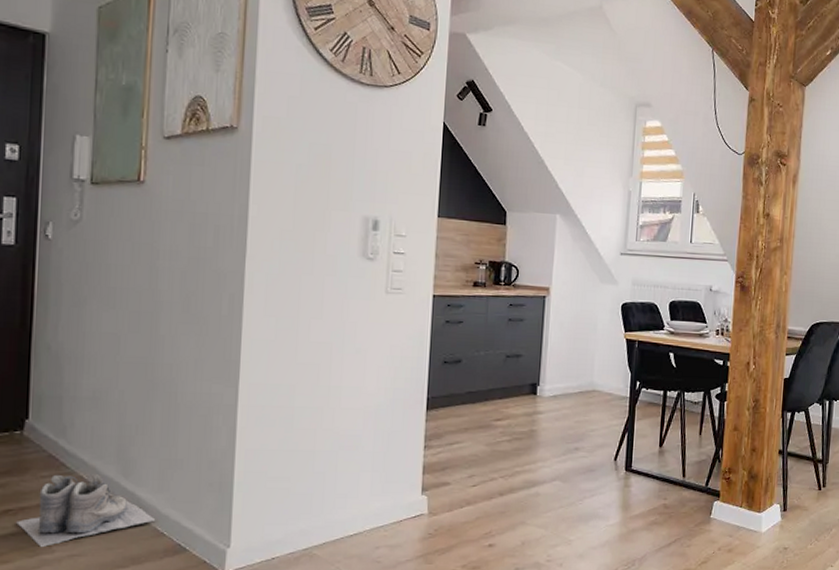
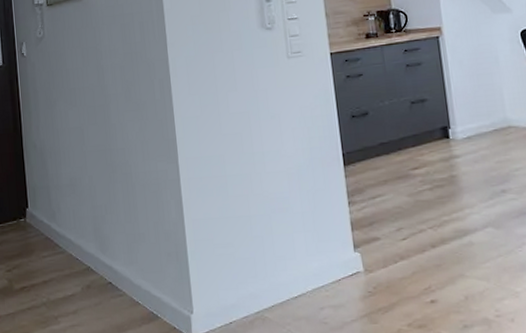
boots: present [16,473,156,547] -> none [30,251,131,319]

